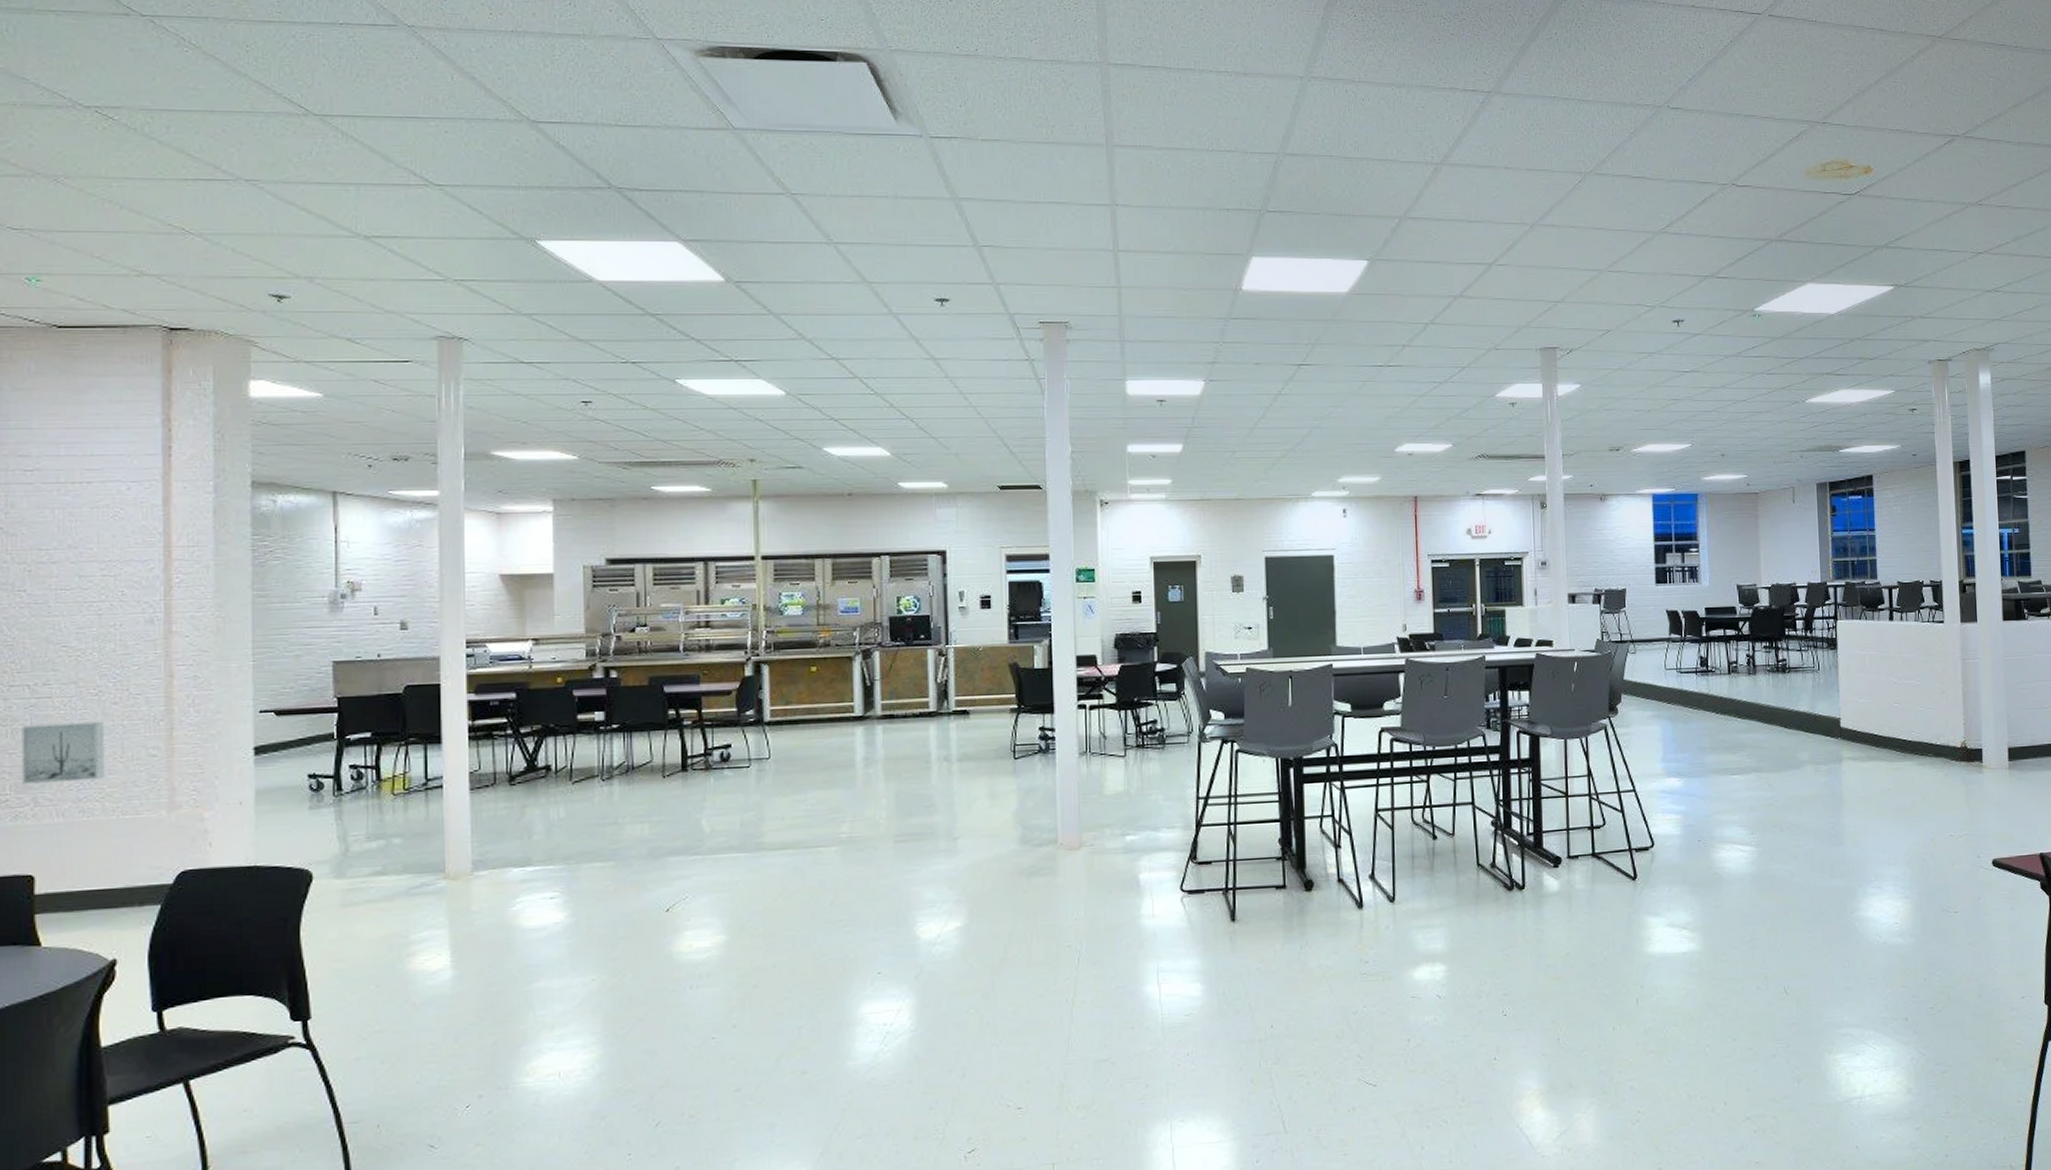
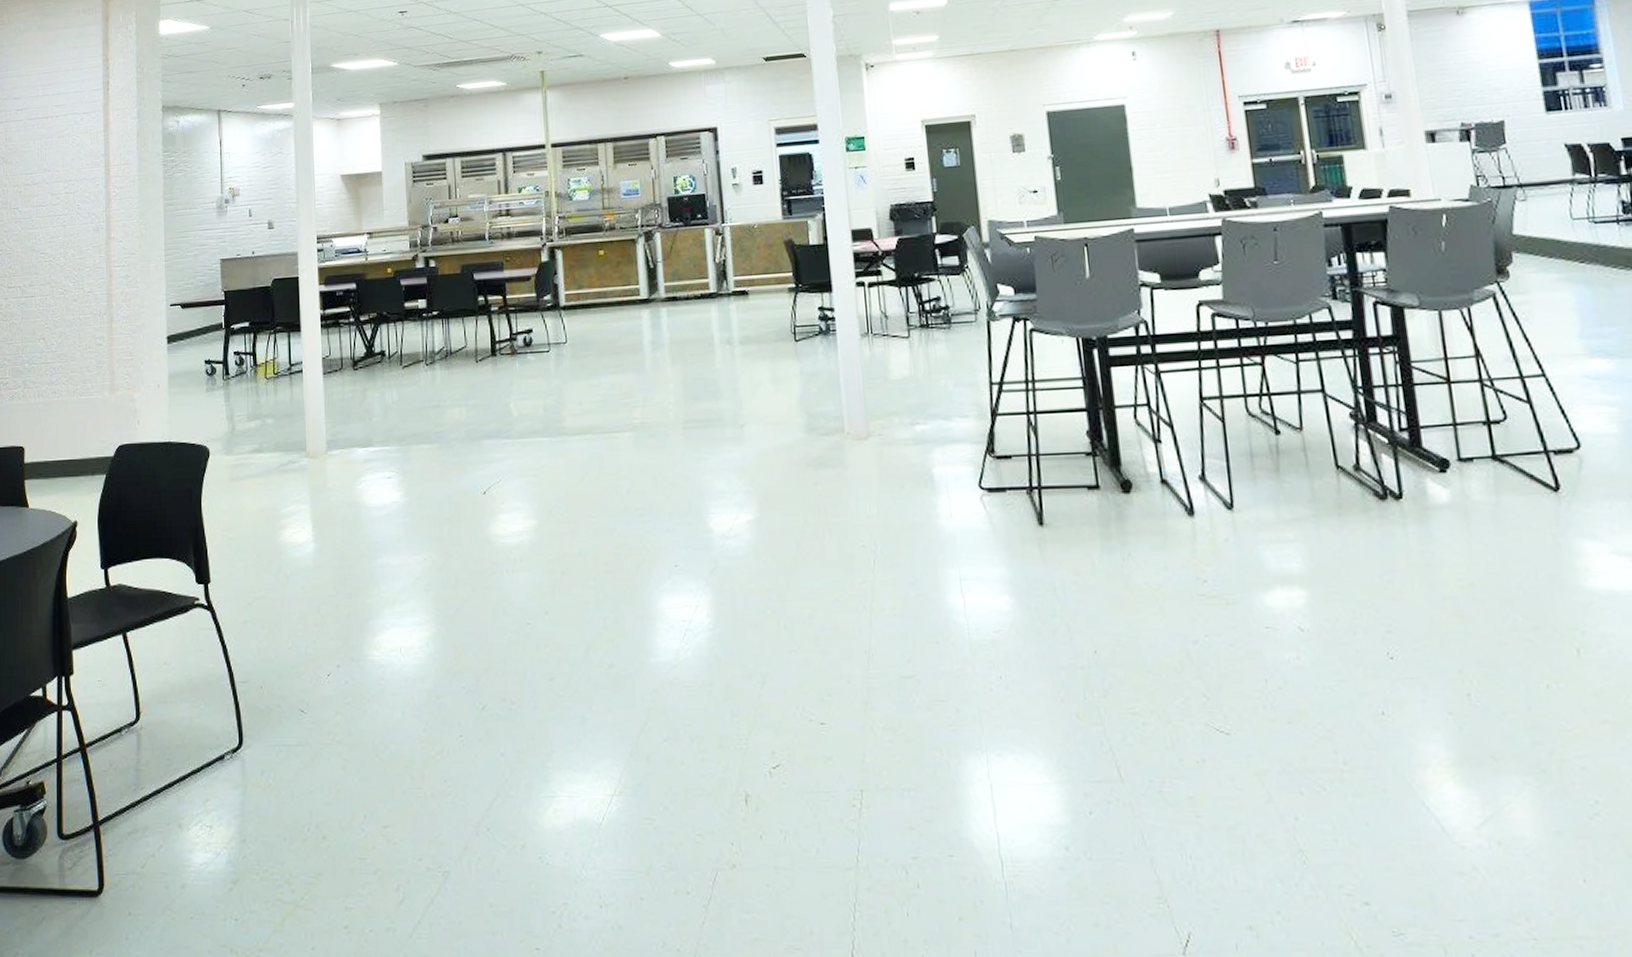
wall art: present [21,721,105,785] -> none [16,315,69,370]

